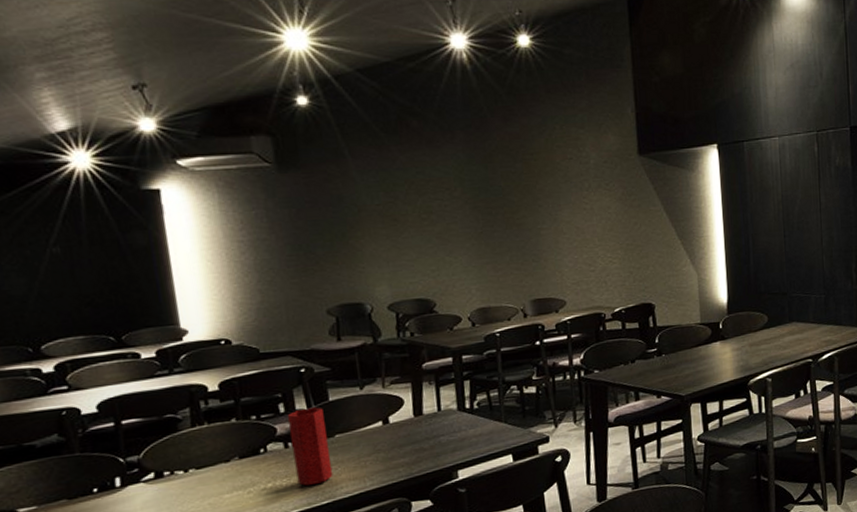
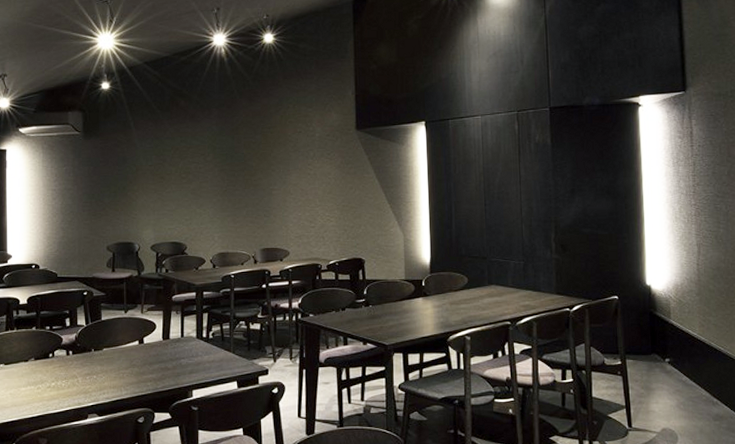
vase: present [287,407,333,487] -> none [71,324,99,389]

